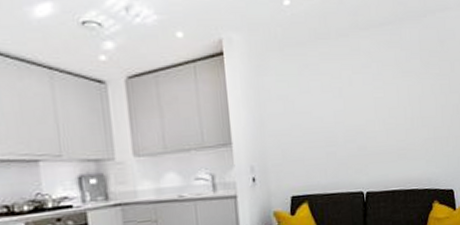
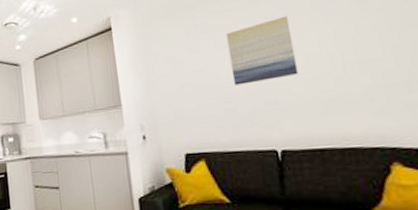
wall art: none [331,68,383,130] -> present [225,16,299,86]

